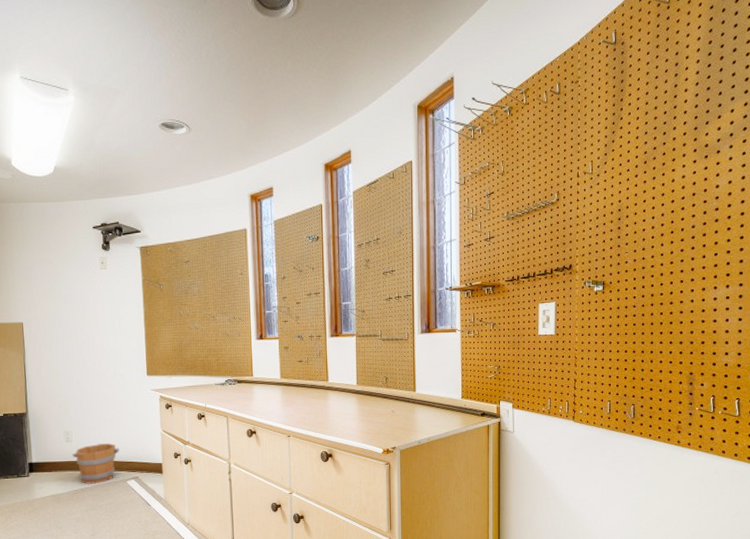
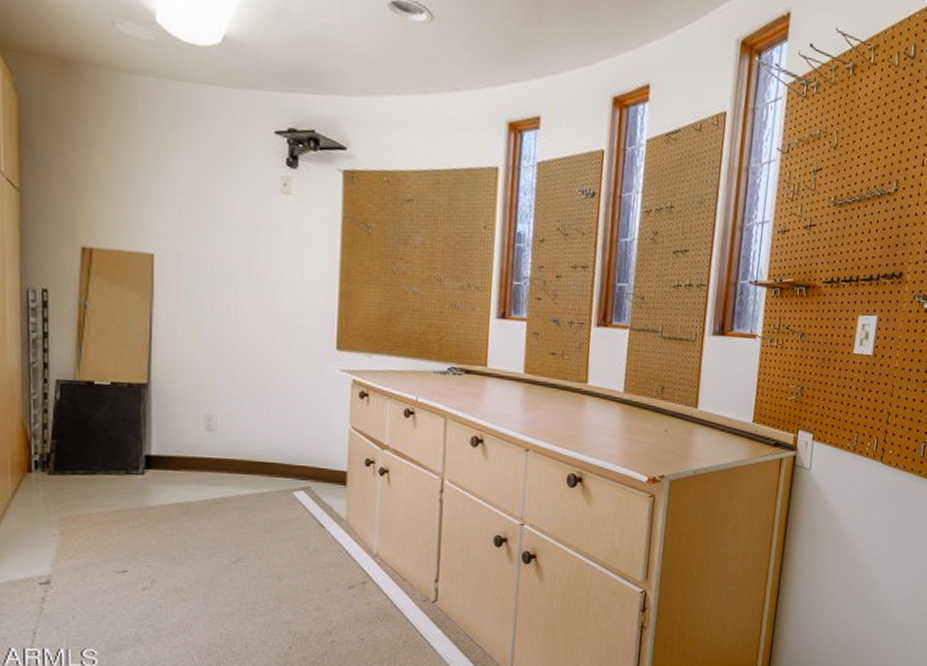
bucket: present [72,444,120,484] -> none [213,437,287,493]

